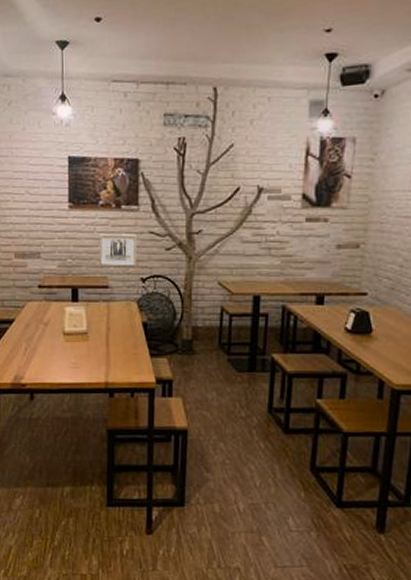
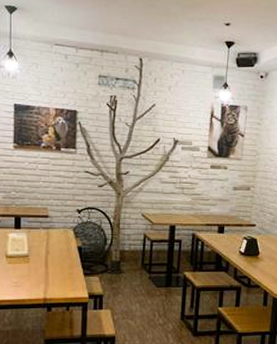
wall art: present [99,233,137,267] -> none [41,170,74,199]

